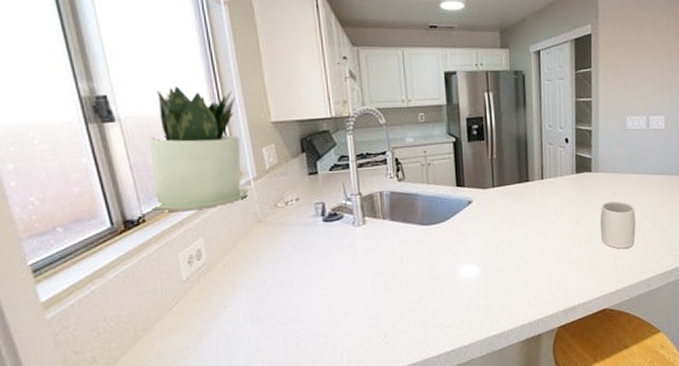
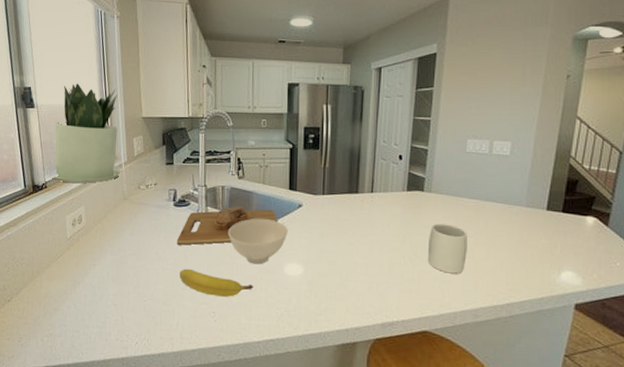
cutting board: none [330,211,447,266] -> present [176,206,277,245]
fruit: none [338,290,428,317] -> present [179,268,254,297]
bowl: none [392,221,459,273] -> present [228,218,288,265]

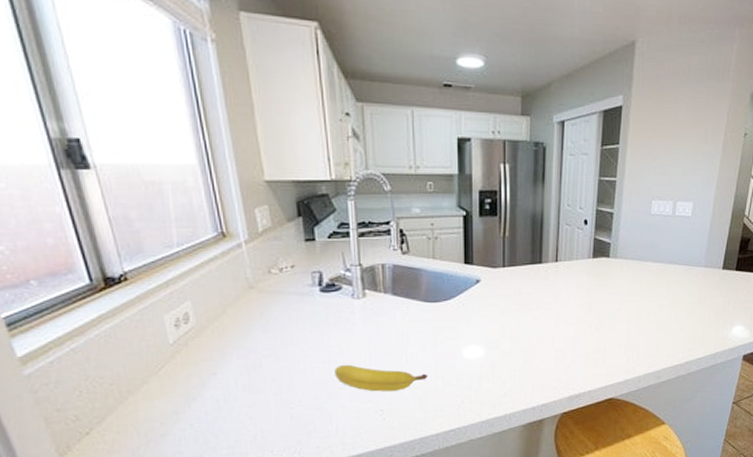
planter: present [52,83,120,183] -> none [130,134,240,271]
cutting board: present [176,206,277,245] -> none [327,286,452,338]
bowl: present [228,218,288,265] -> none [394,298,465,351]
mug: present [428,223,467,274] -> none [614,290,651,339]

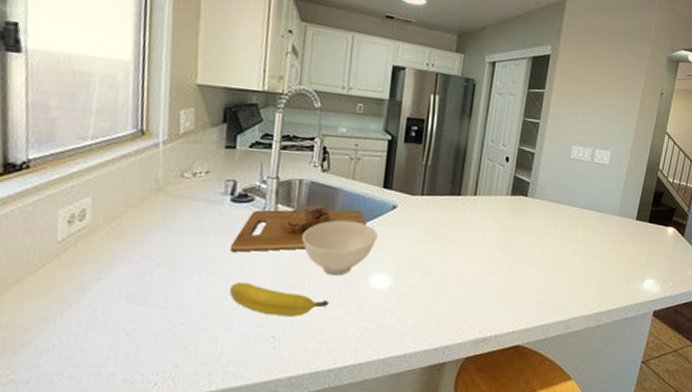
cutting board: none [327,286,452,338] -> present [230,204,366,252]
bowl: none [394,298,465,351] -> present [302,220,378,276]

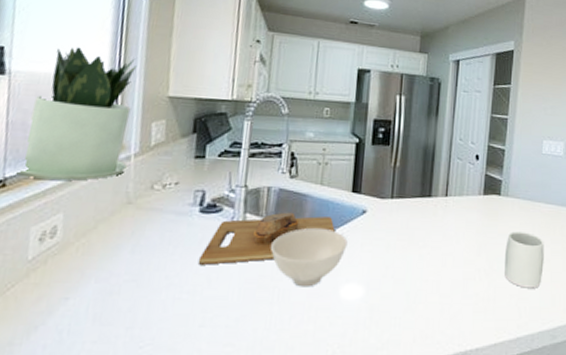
planter: none [40,27,162,166] -> present [16,47,136,181]
fruit: present [229,282,330,317] -> none [197,297,300,333]
mug: none [526,231,566,284] -> present [505,231,544,289]

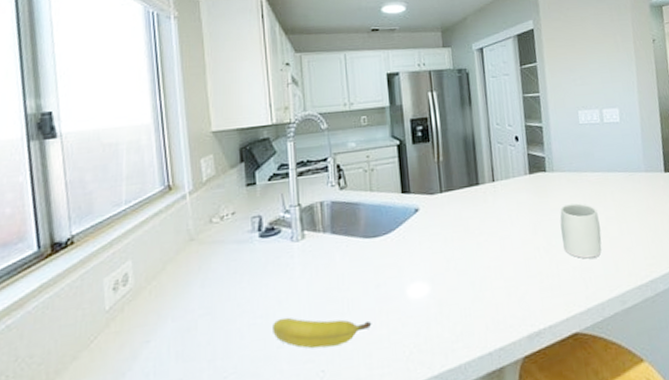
planter: present [16,47,136,181] -> none [82,100,184,232]
fruit: none [197,297,300,333] -> present [273,317,372,349]
cutting board: present [198,212,335,265] -> none [266,221,392,288]
bowl: present [271,227,348,287] -> none [333,232,406,294]

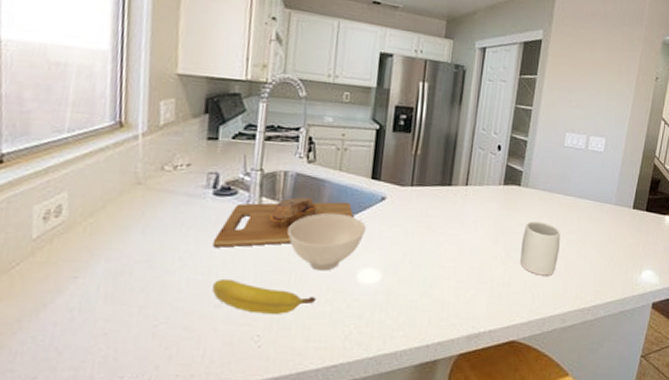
cutting board: none [266,221,392,288] -> present [212,196,354,248]
bowl: none [333,232,406,294] -> present [287,212,366,271]

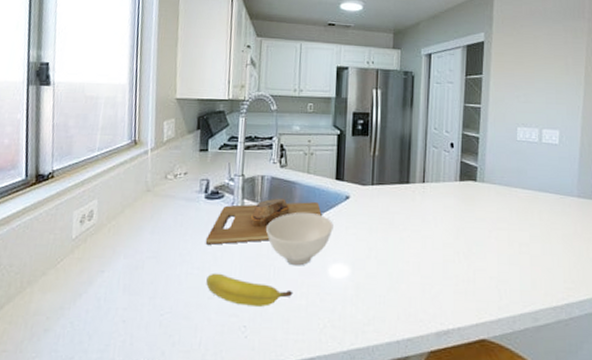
mug: present [520,221,561,276] -> none [483,216,523,272]

